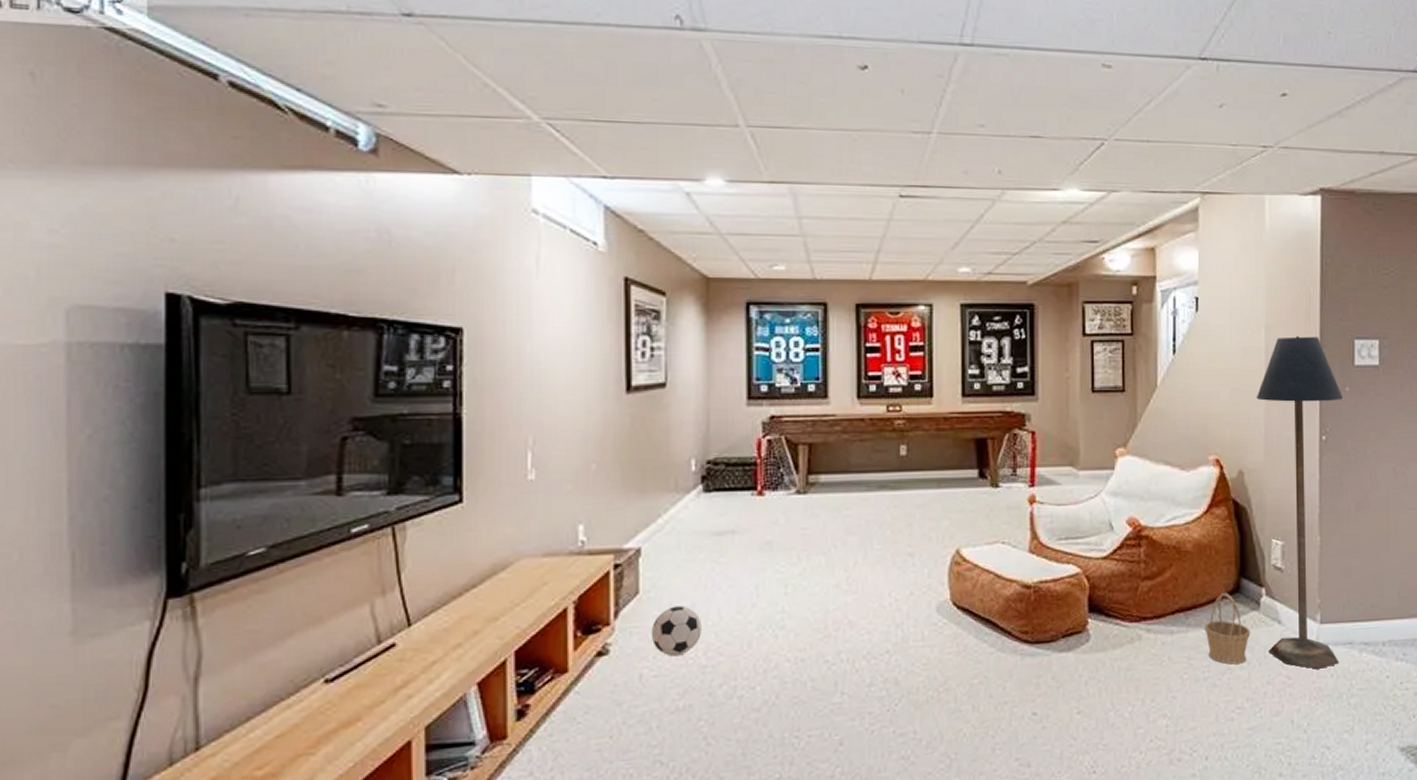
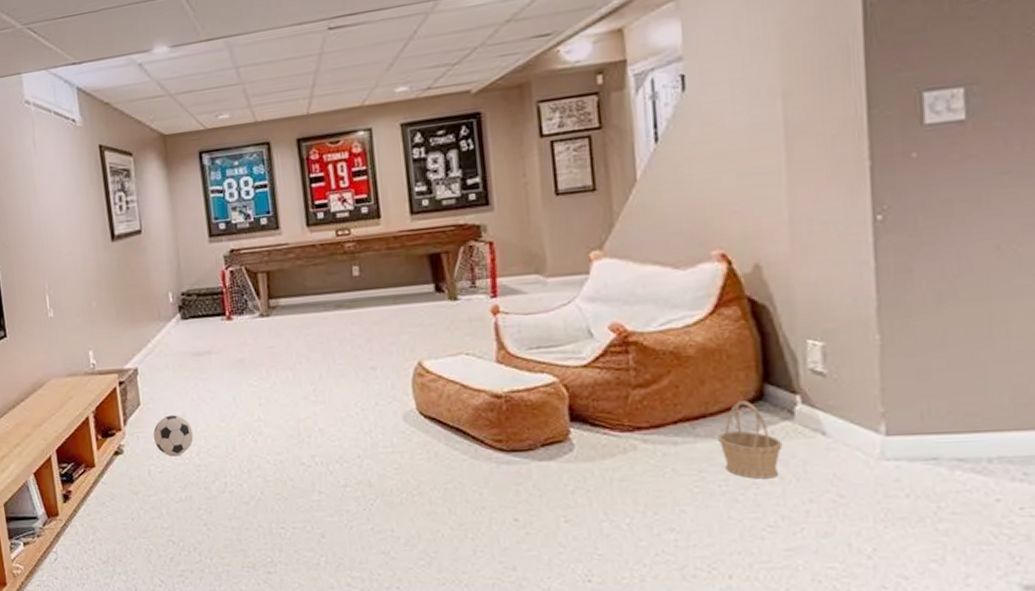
floor lamp: present [1256,335,1343,669] -> none [773,96,918,488]

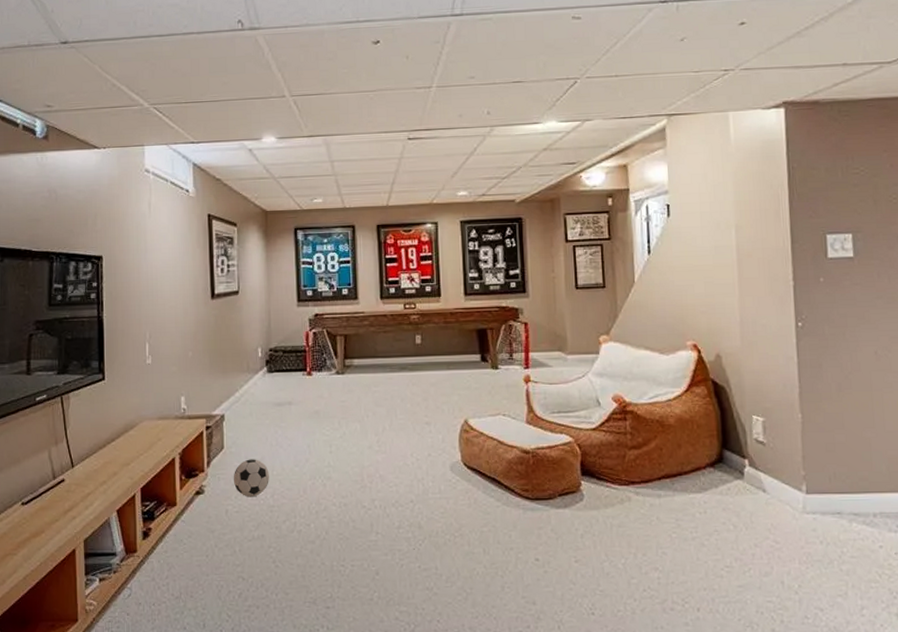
basket: present [718,401,783,479] -> none [690,463,736,527]

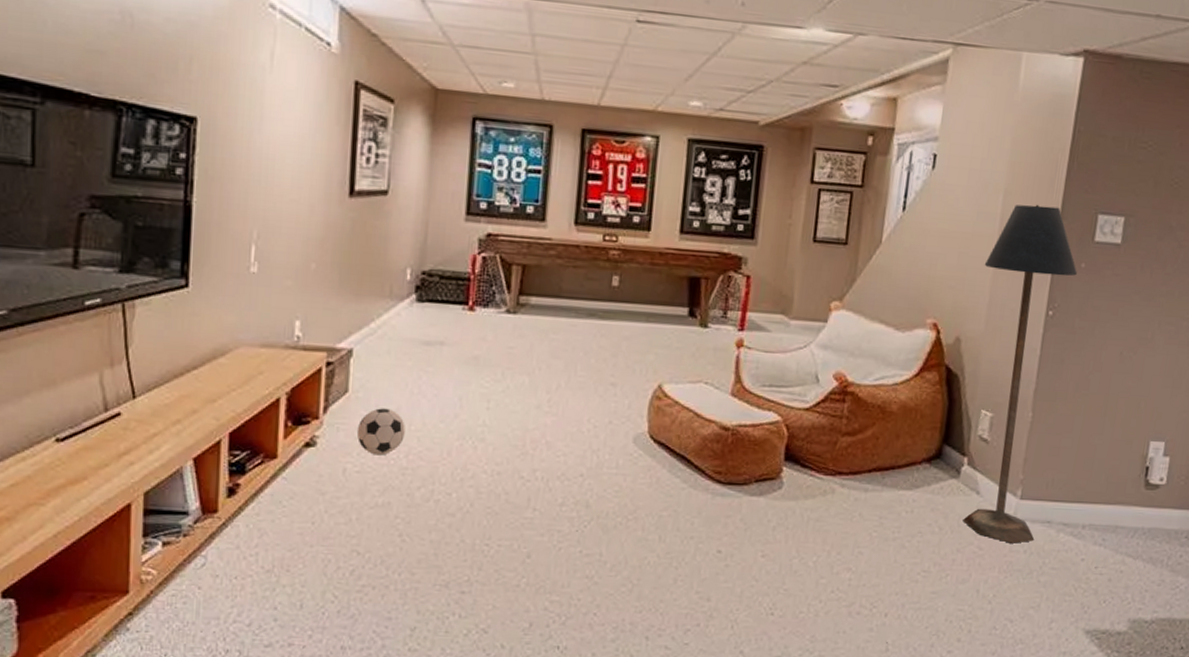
floor lamp: none [729,233,828,536] -> present [963,204,1077,544]

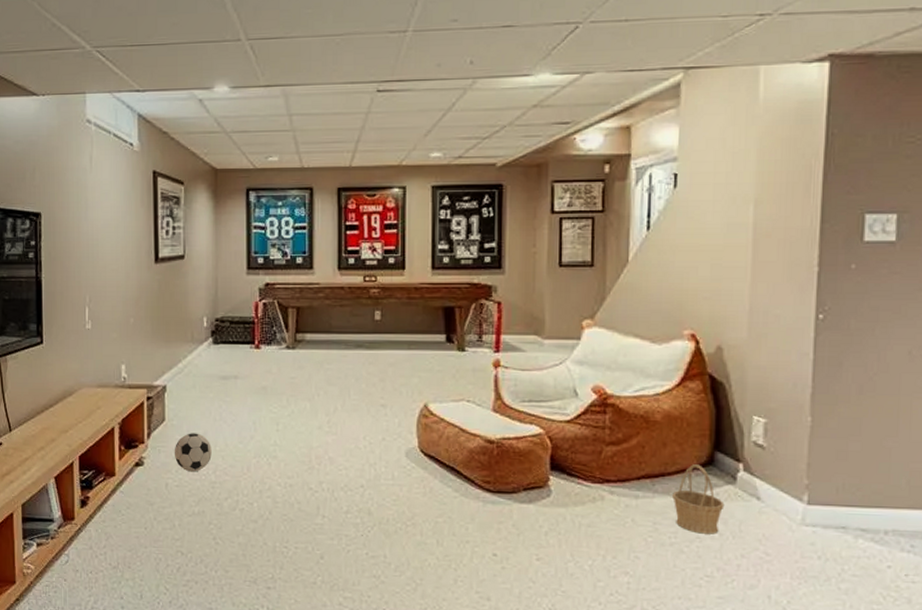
basket: none [900,457,947,529] -> present [672,464,725,534]
floor lamp: present [963,204,1077,544] -> none [740,210,847,549]

